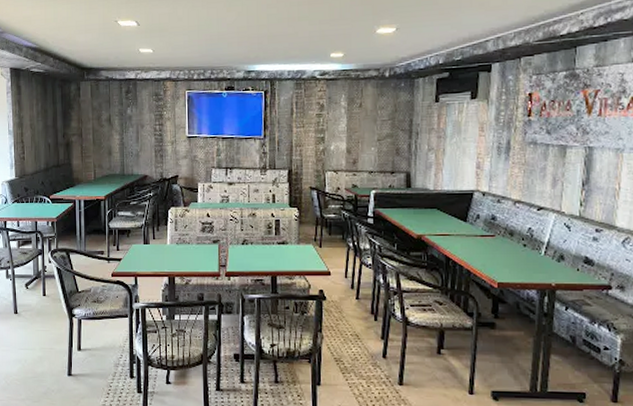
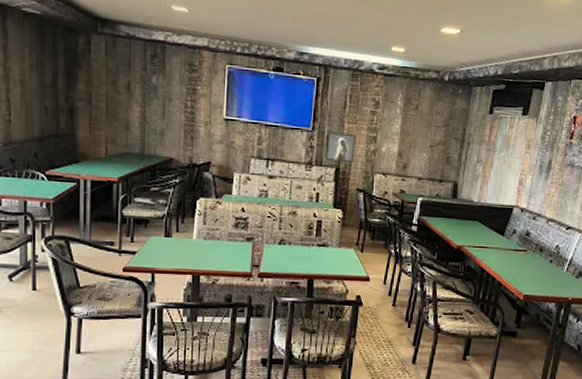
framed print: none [278,137,305,164] -> present [325,132,356,163]

